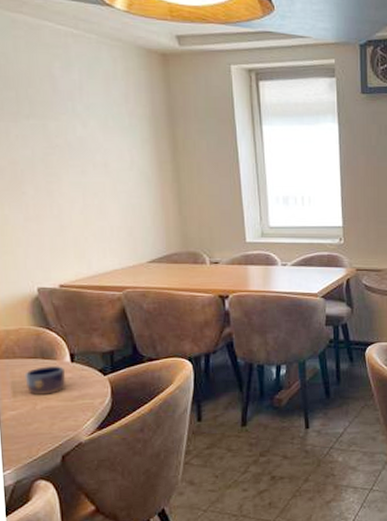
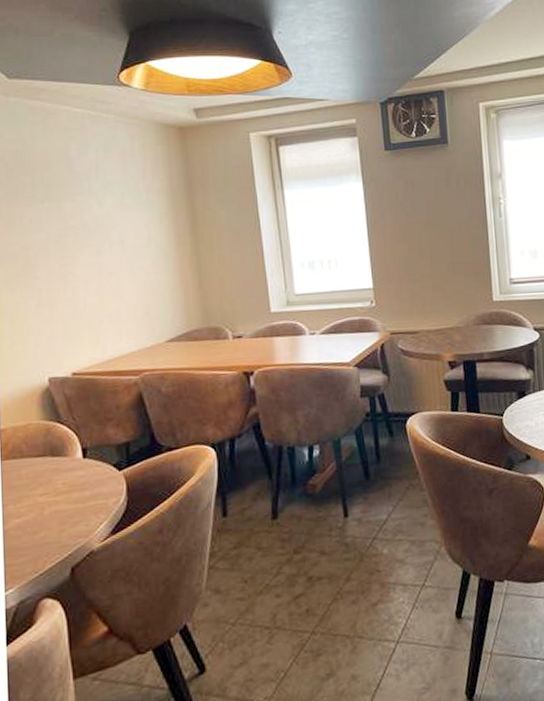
mug: present [24,366,67,395] -> none [32,463,78,498]

